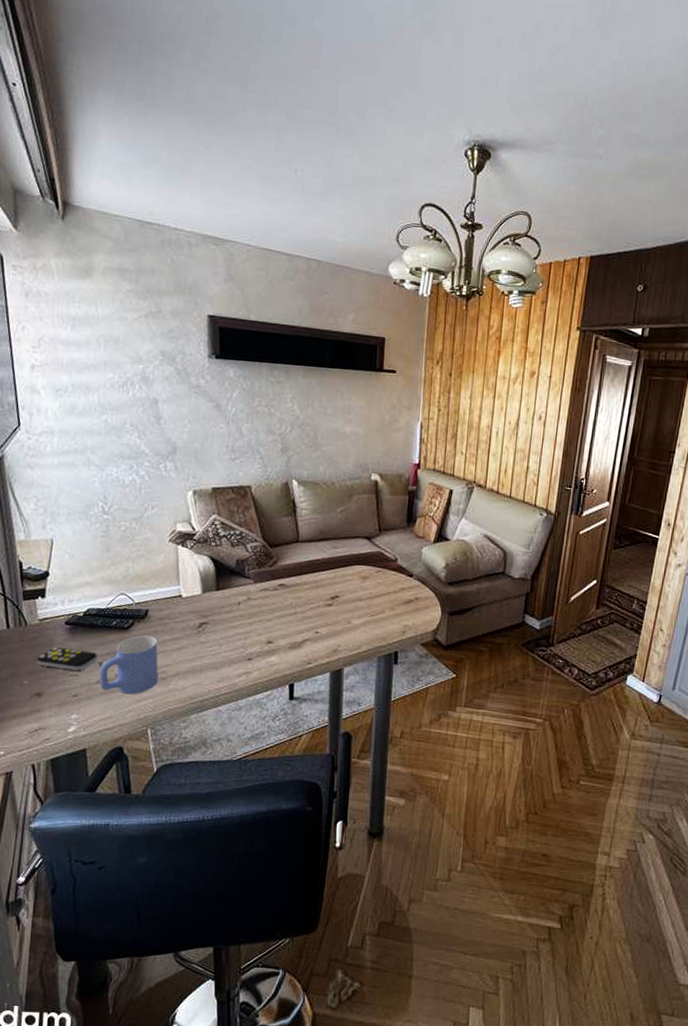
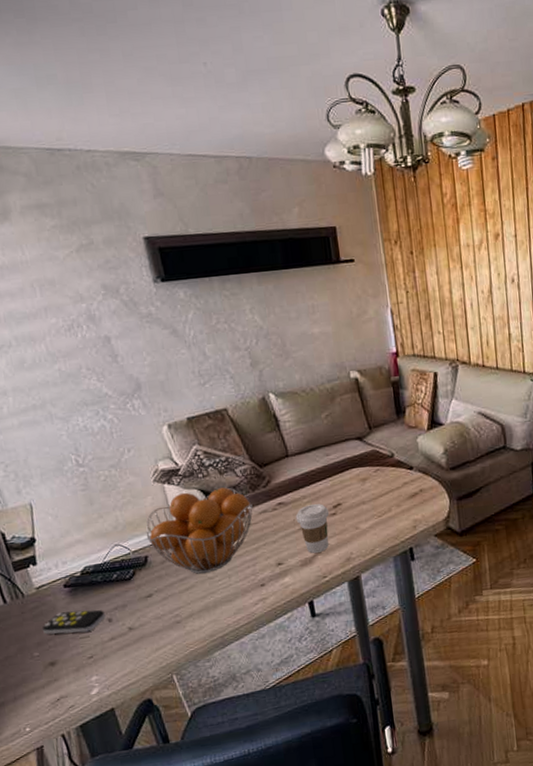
mug: present [99,635,159,695] -> none [110,581,173,646]
fruit basket: none [151,556,256,637] -> present [145,487,253,574]
coffee cup: none [293,591,325,639] -> present [295,503,329,553]

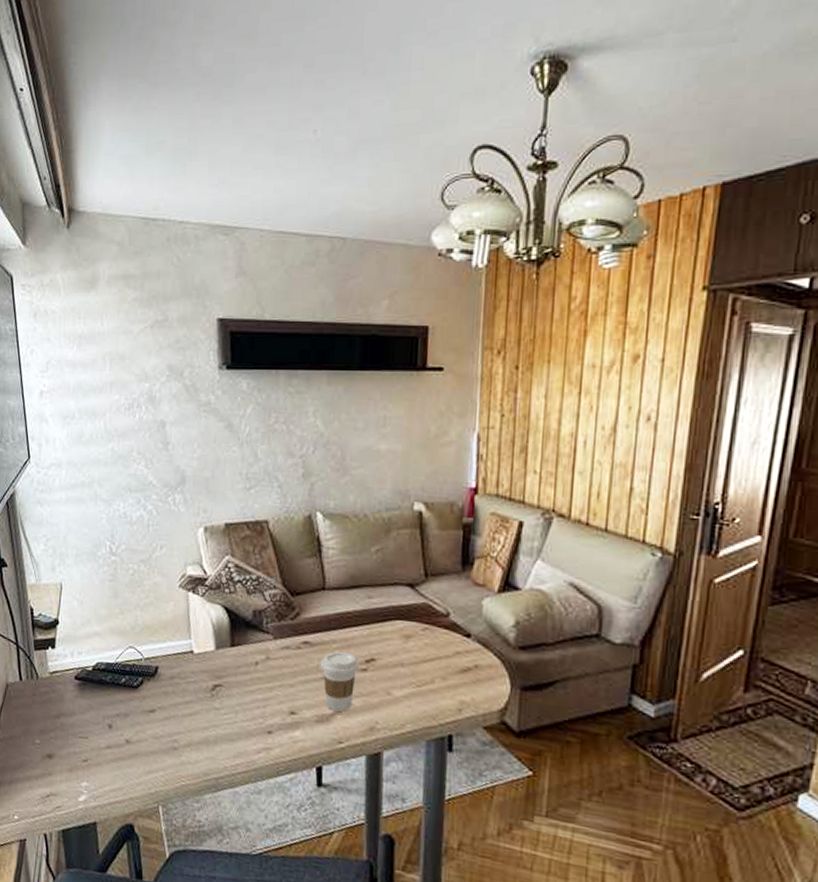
remote control: present [42,609,105,635] -> none [47,704,107,733]
fruit basket: present [145,487,253,574] -> none [161,605,276,703]

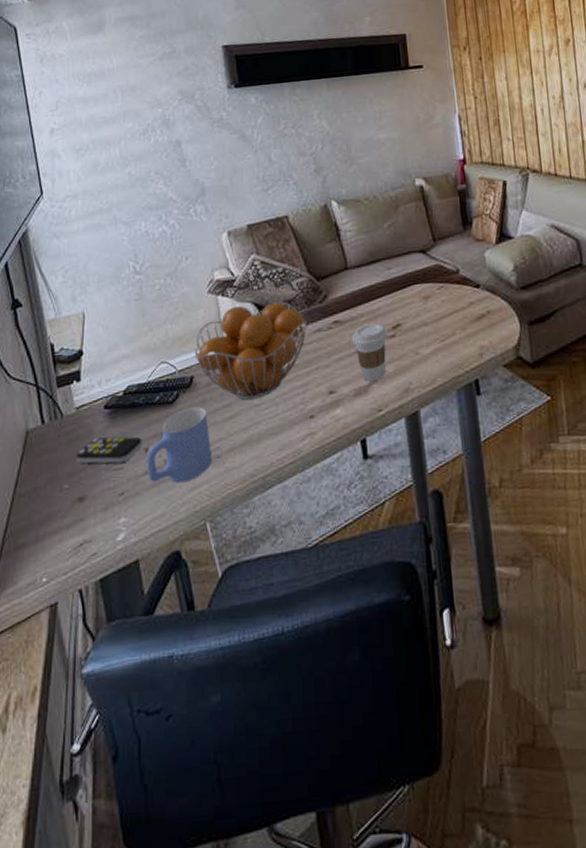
remote control: none [47,704,107,733] -> present [75,436,142,464]
mug: none [109,696,170,765] -> present [147,407,212,483]
fruit basket: none [161,605,276,703] -> present [194,301,307,400]

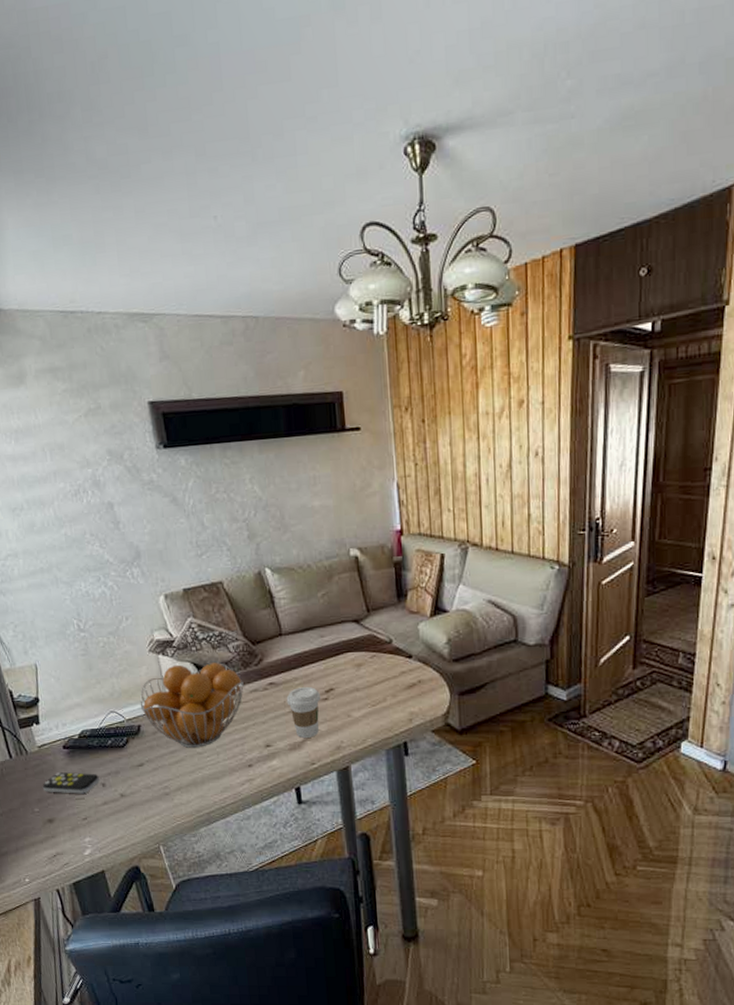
mug: present [147,407,212,483] -> none [104,752,162,813]

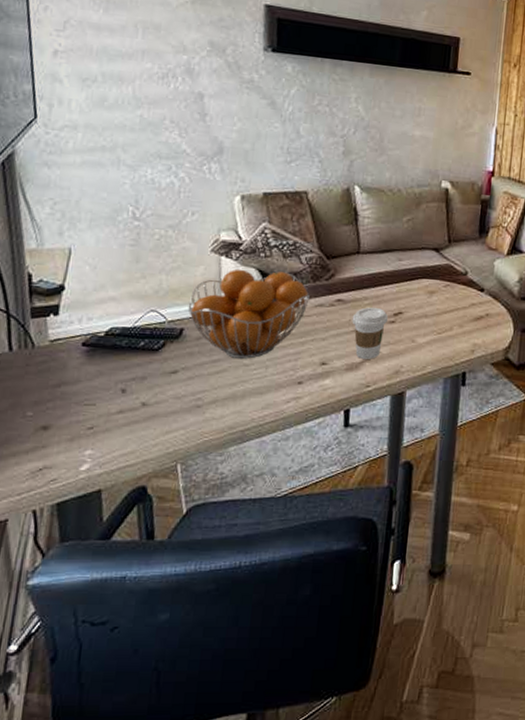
remote control: present [42,772,100,794] -> none [44,372,120,399]

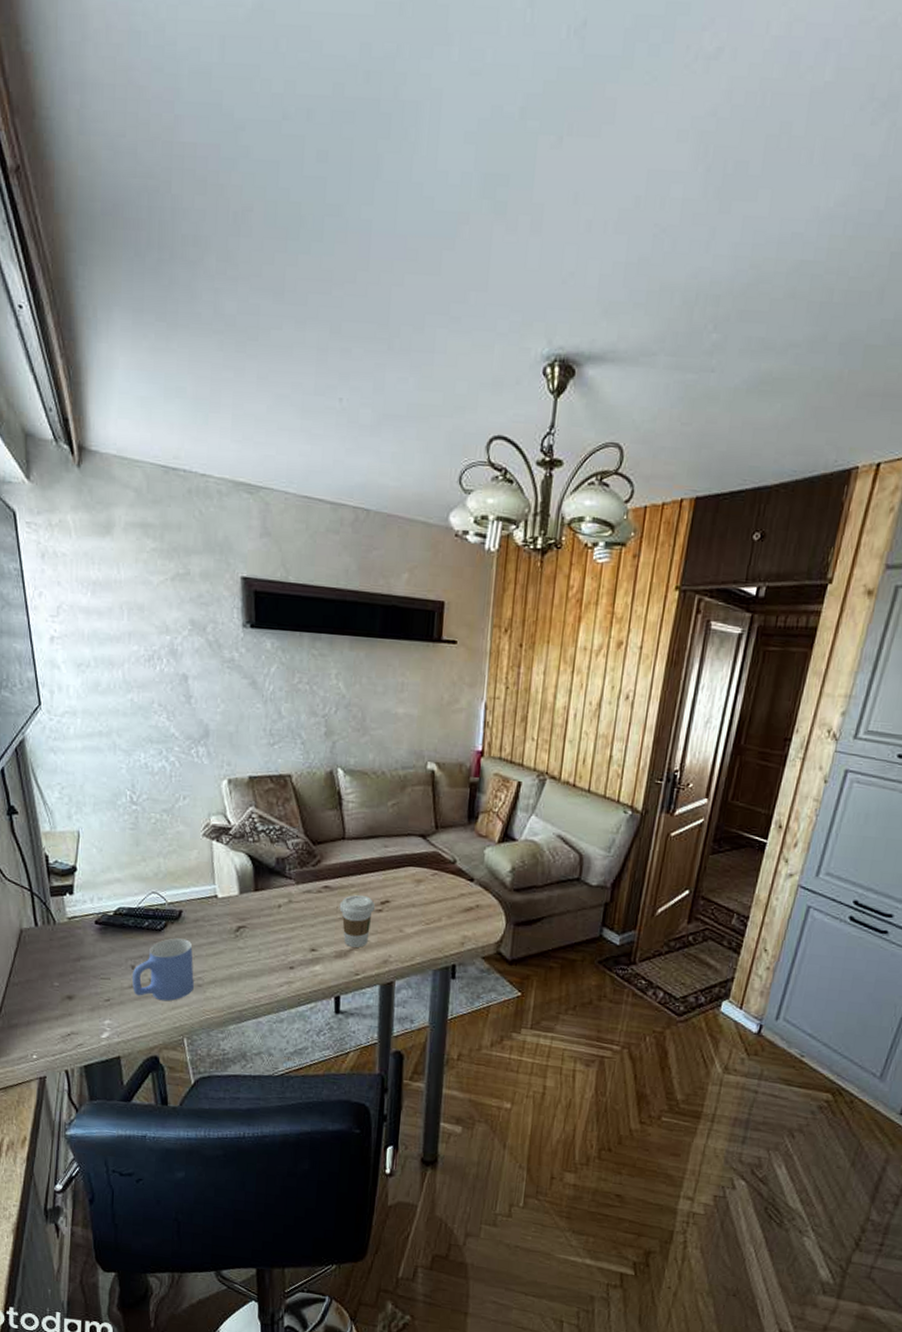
mug: none [121,357,193,426] -> present [132,938,194,1001]
fruit basket: present [188,269,310,359] -> none [185,853,298,942]

